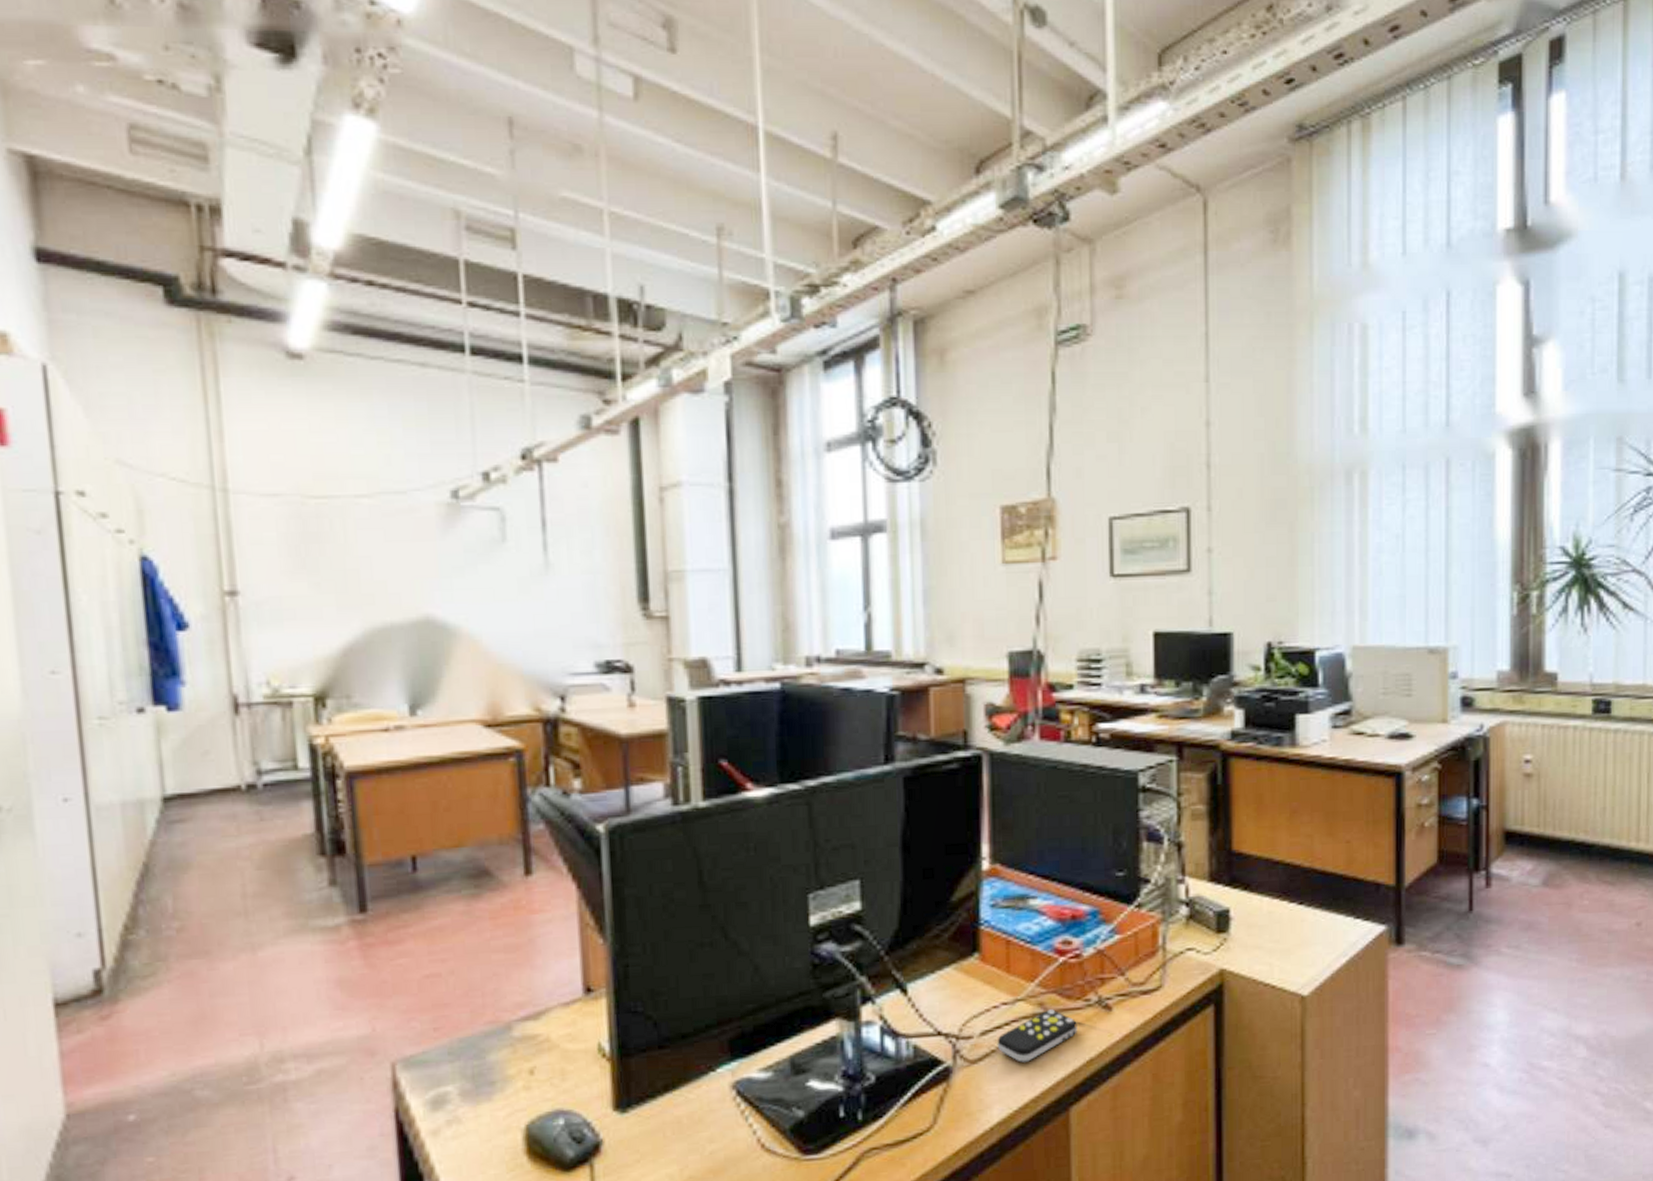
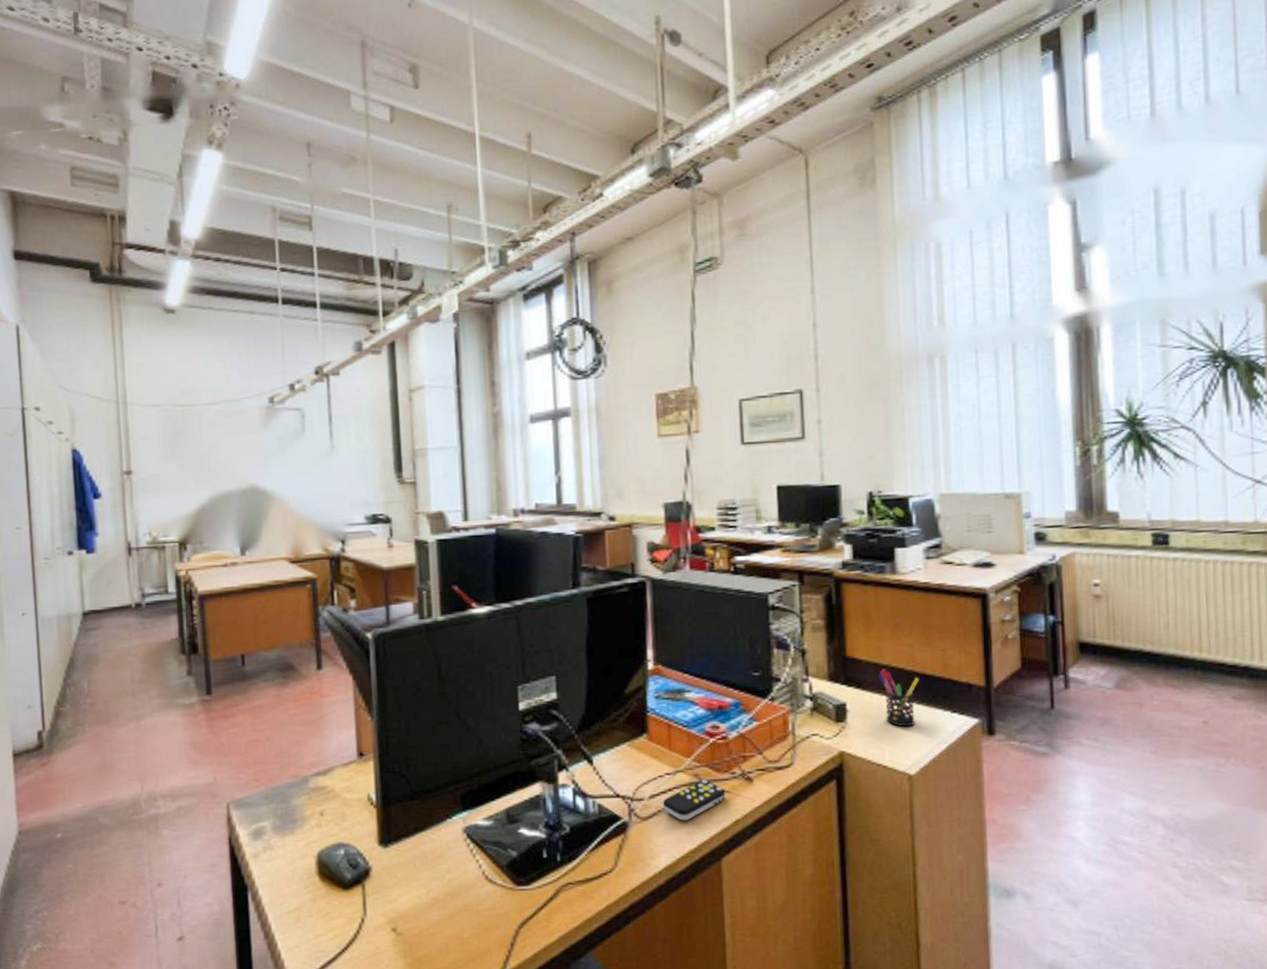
pen holder: none [1270,865,1319,937] -> present [878,668,920,727]

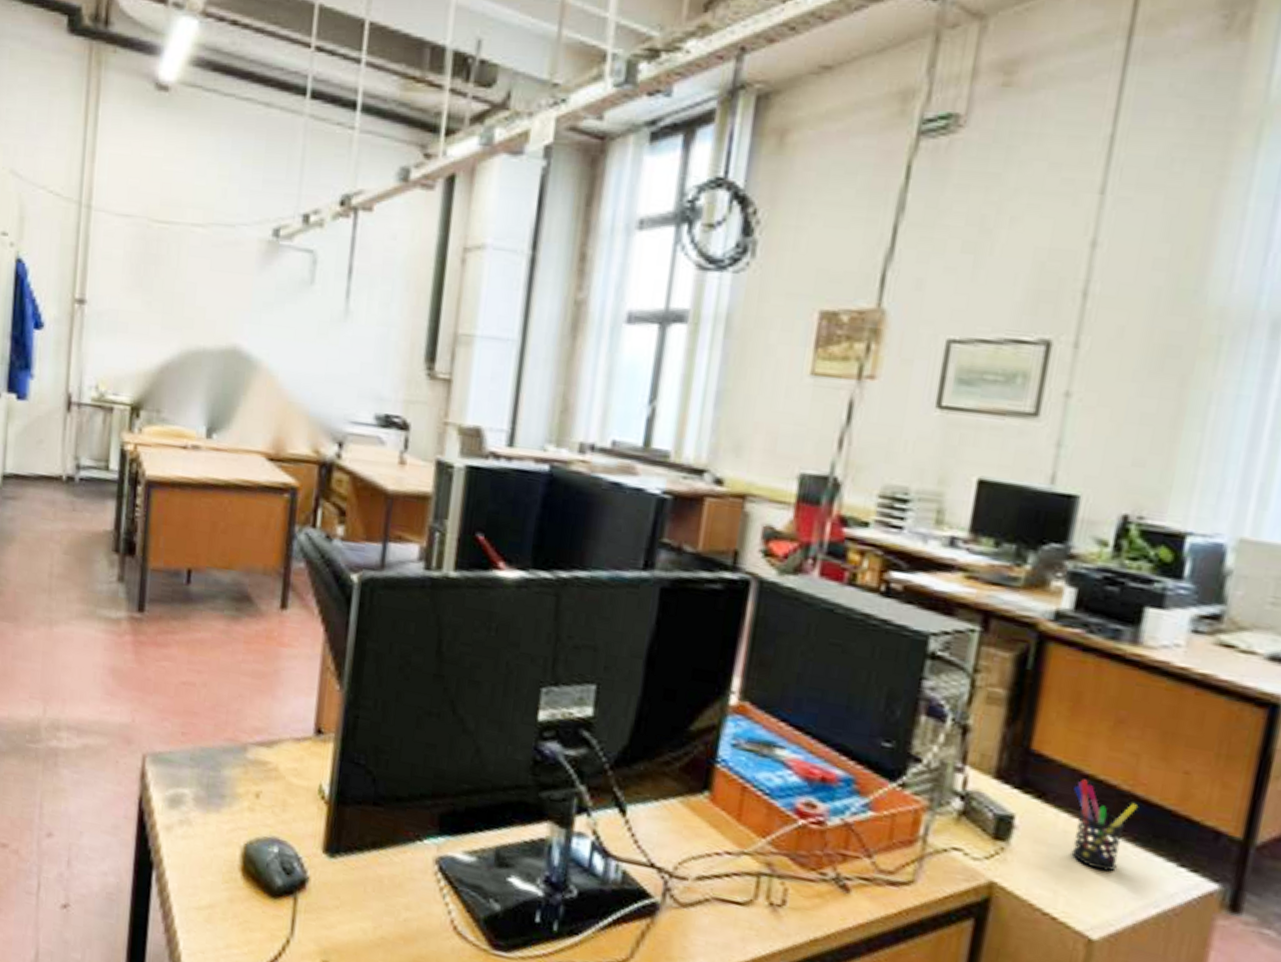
remote control: present [662,779,726,821] -> none [712,872,807,922]

